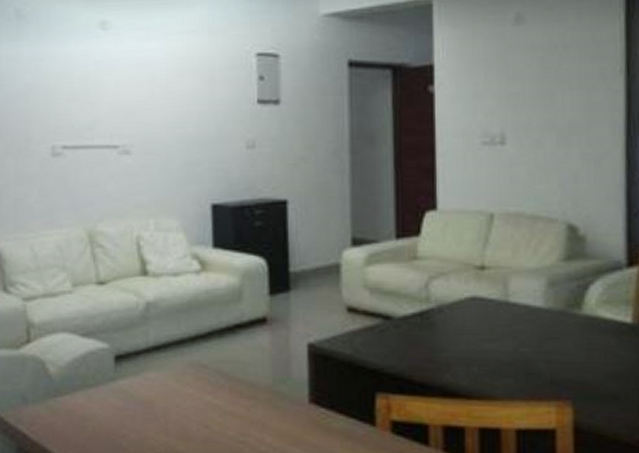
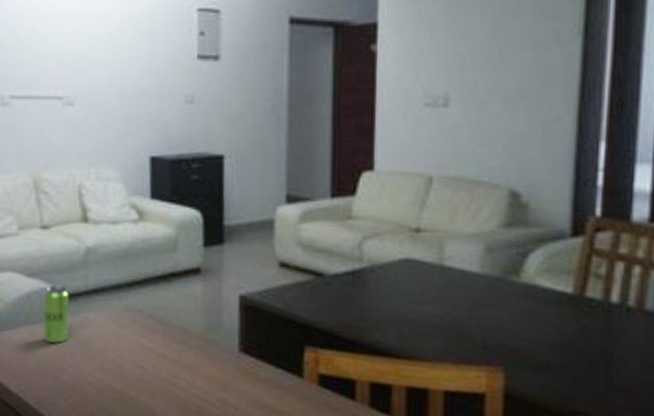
beverage can: none [100,344,128,408] -> present [42,285,69,344]

